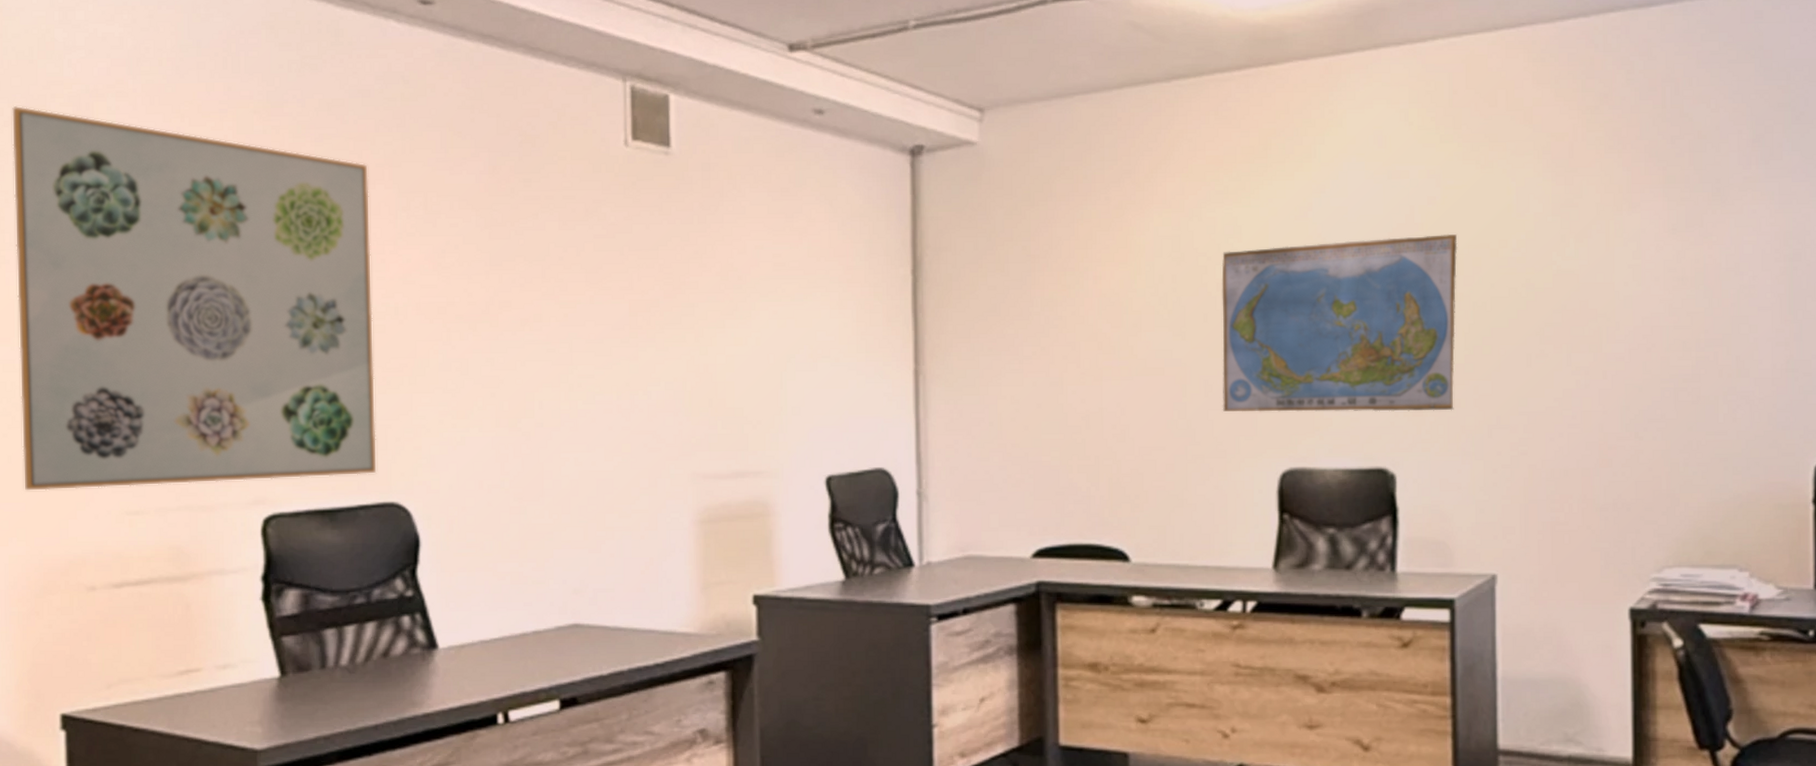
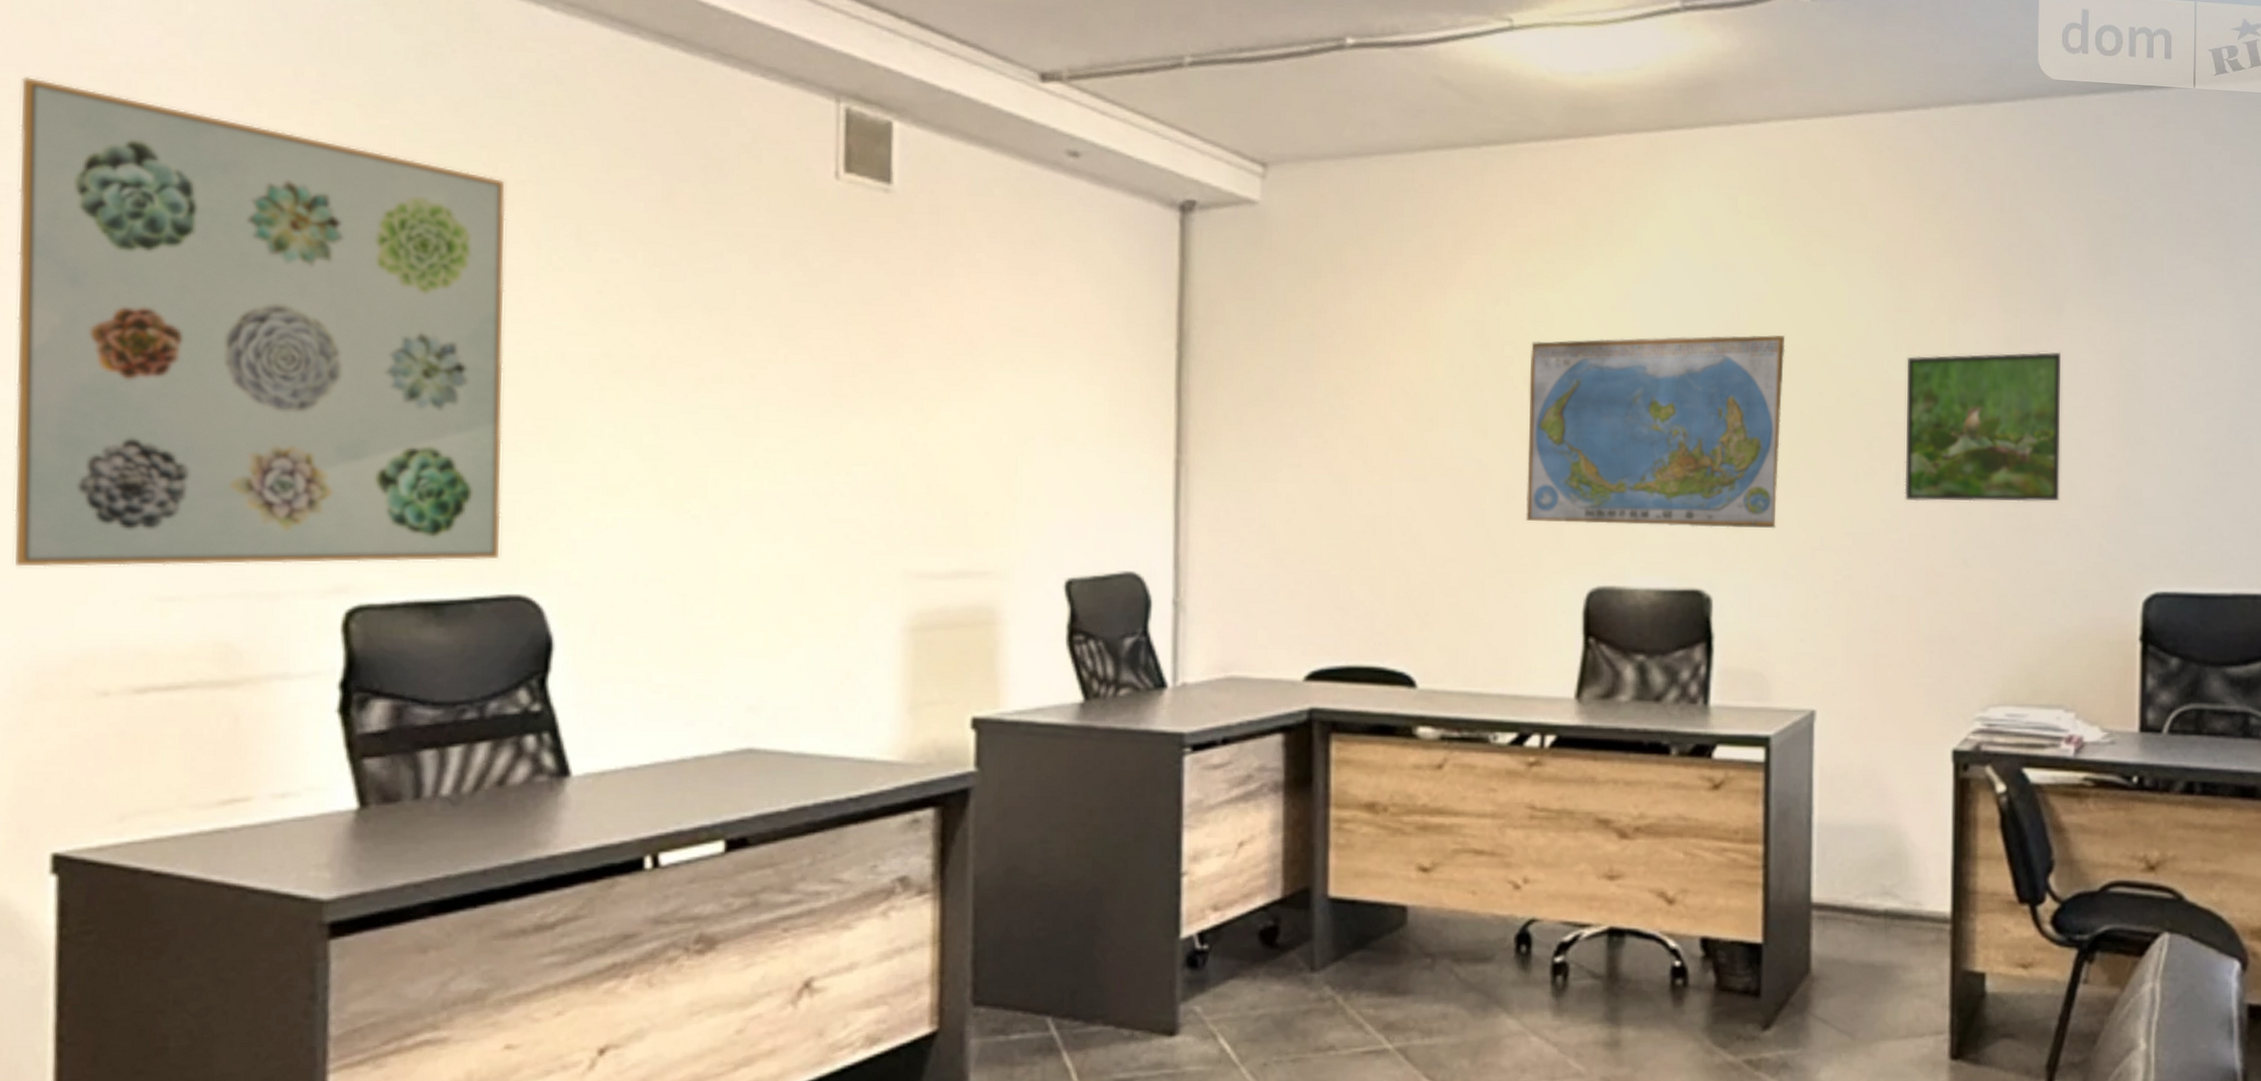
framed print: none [1574,235,1728,381] -> present [1904,352,2061,502]

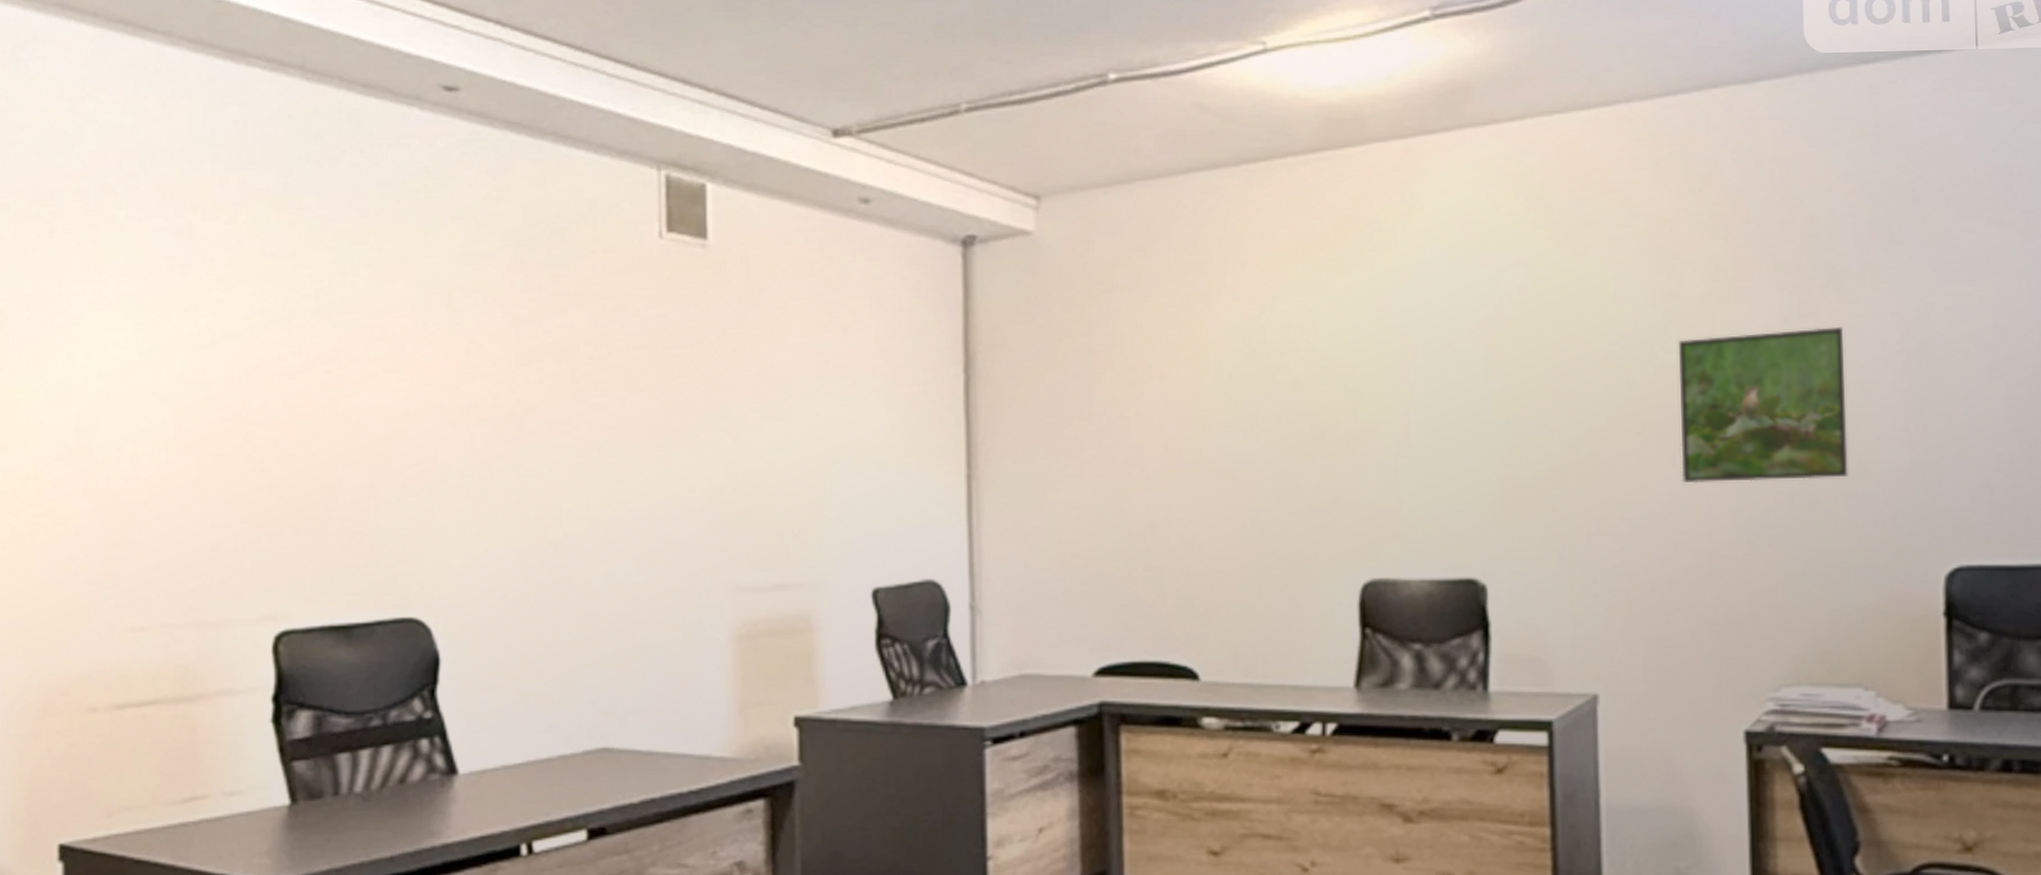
wall art: present [13,76,506,568] -> none [17,200,396,607]
world map: present [1525,334,1785,529] -> none [1296,326,1551,519]

